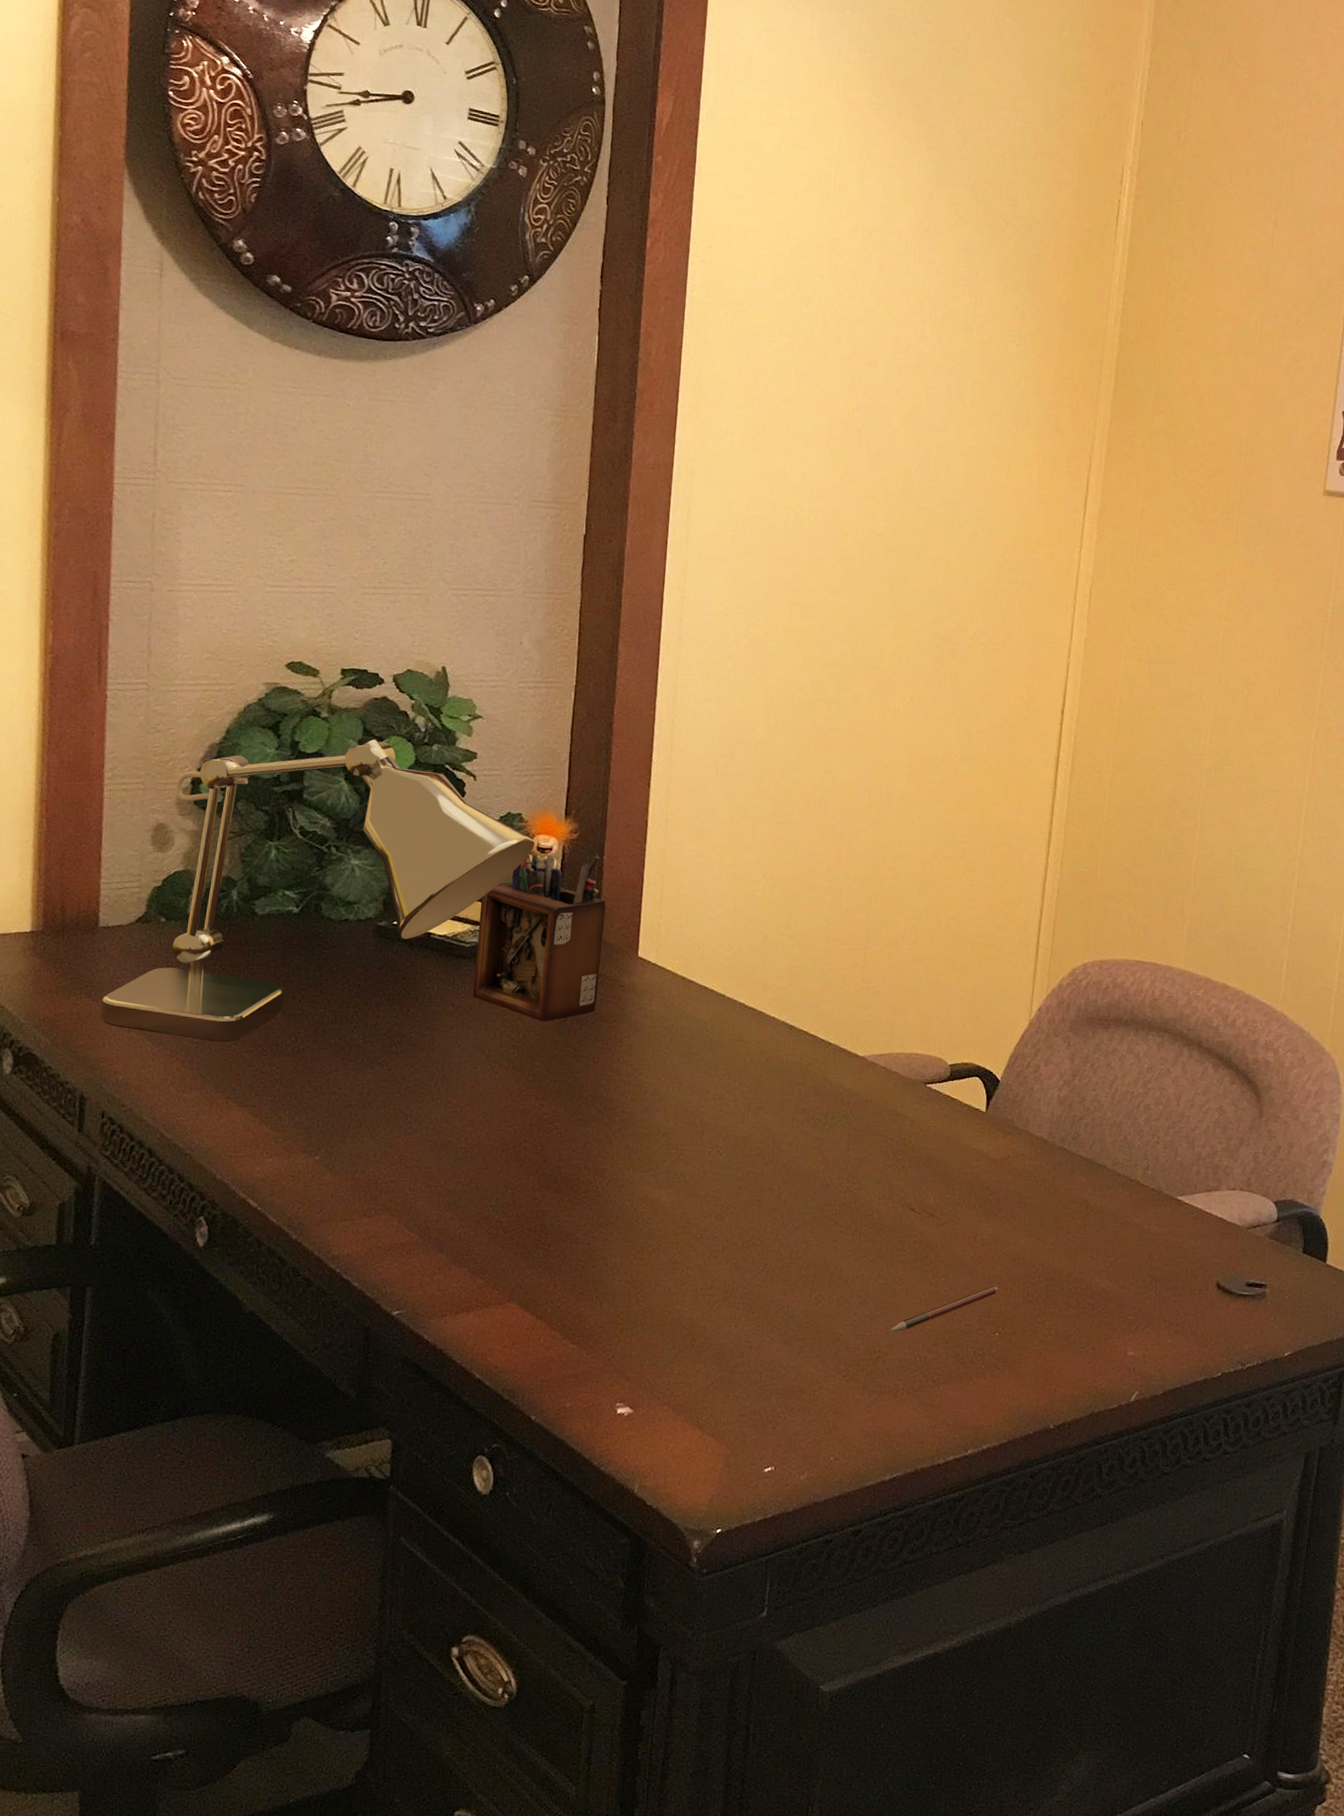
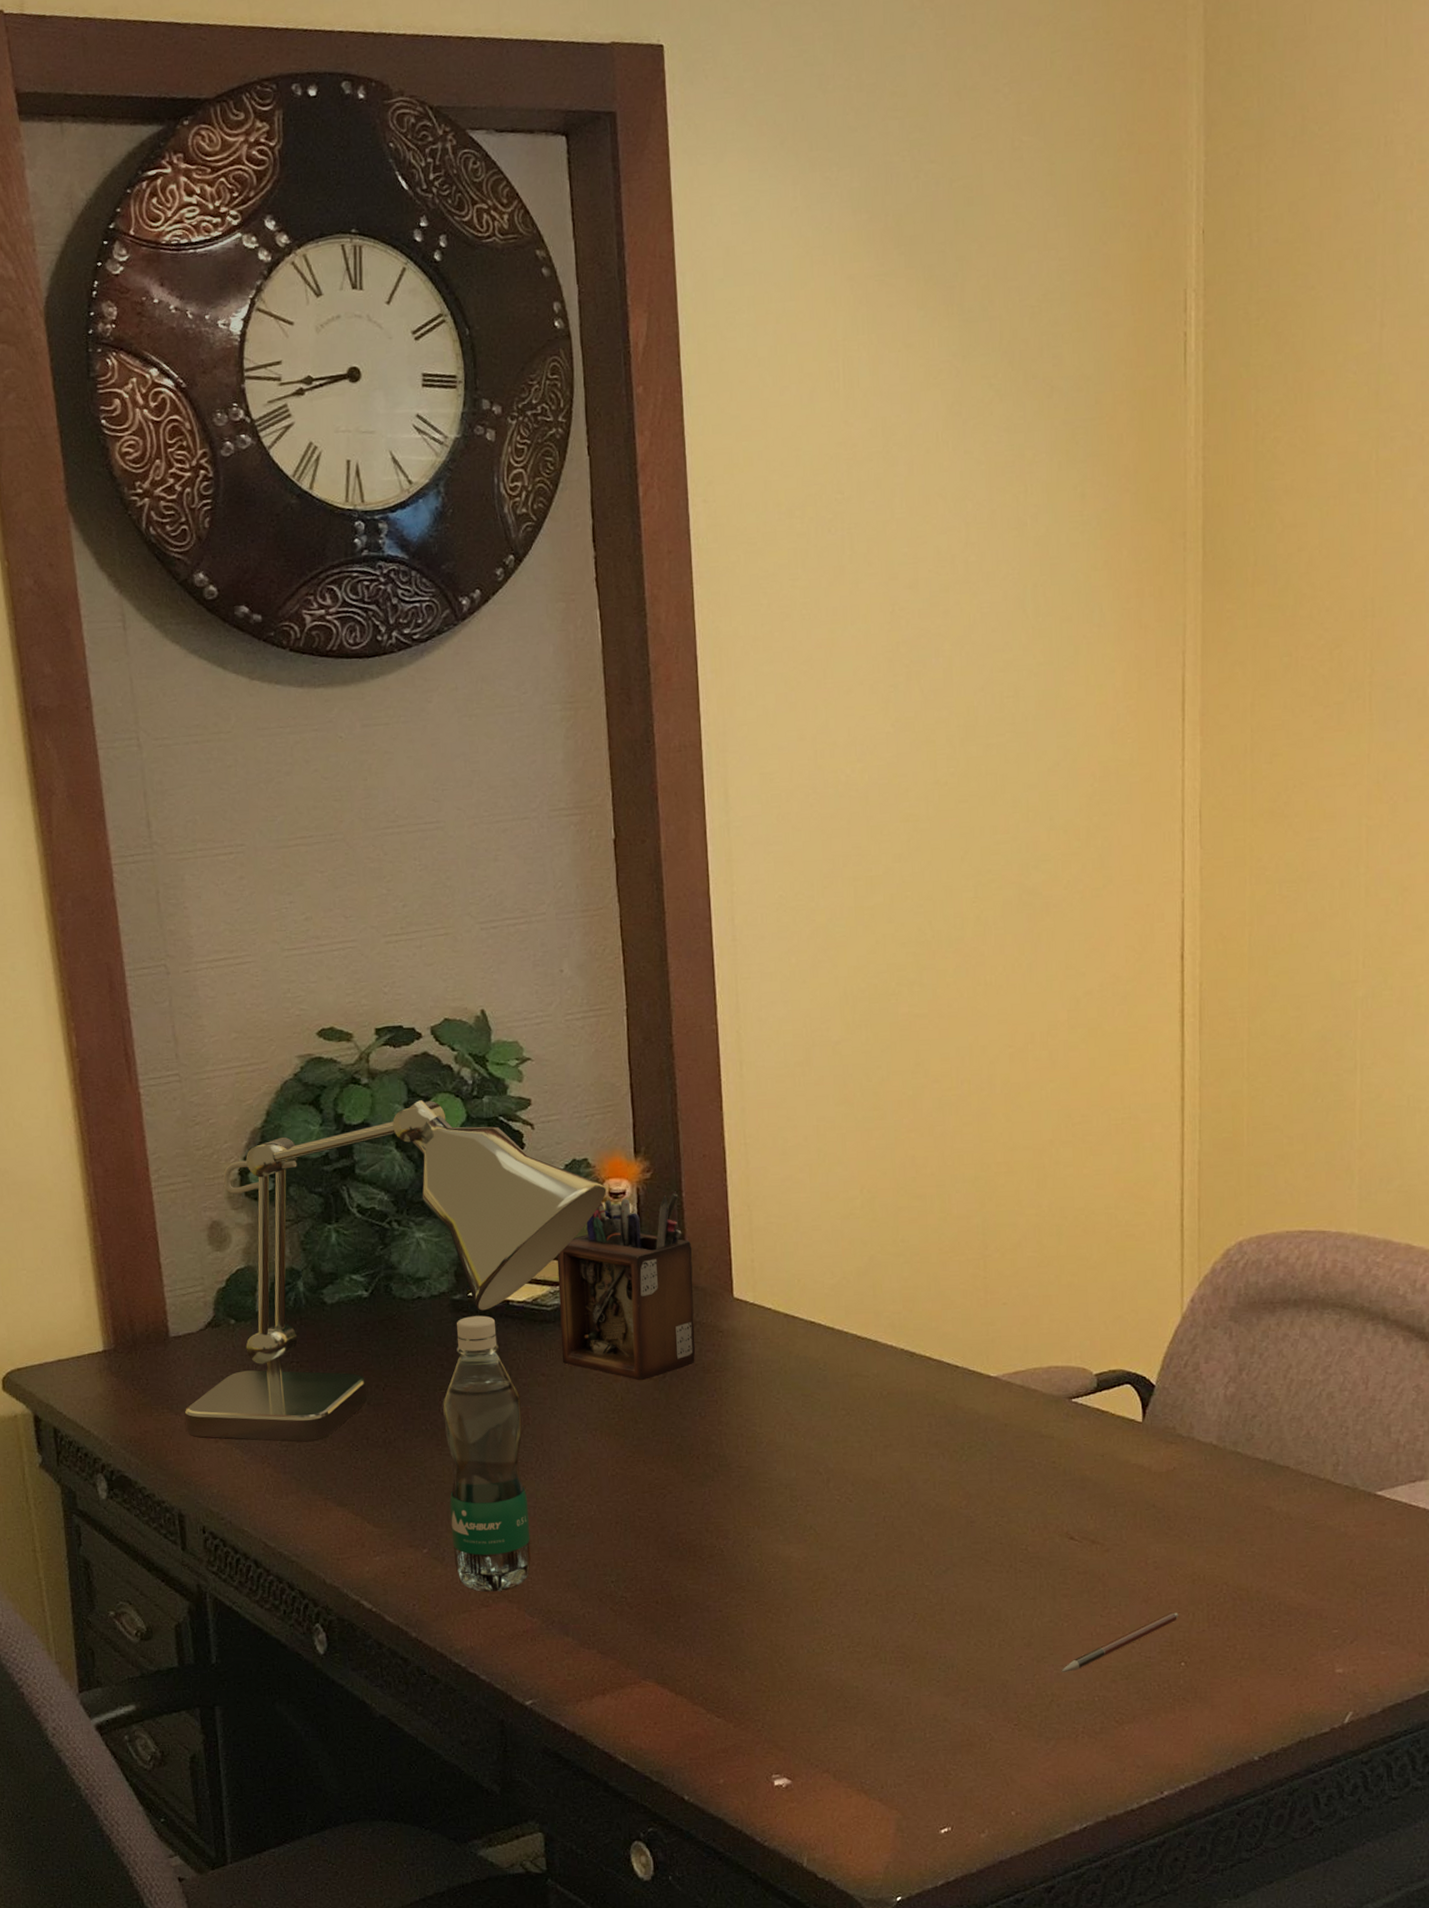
bottle: none [344,943,429,1204] -> present [442,1315,531,1593]

